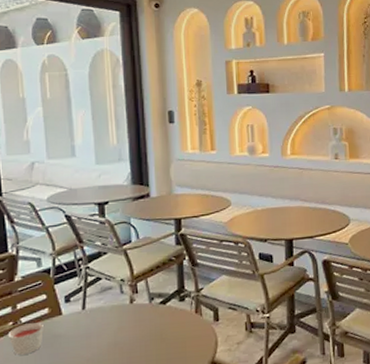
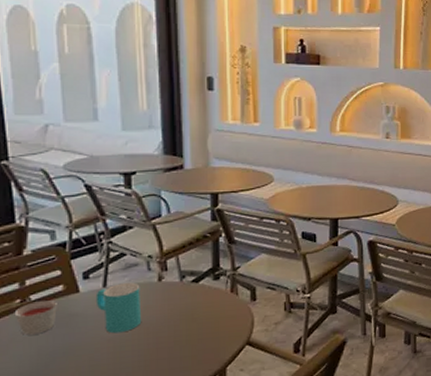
cup: none [76,305,117,354] -> present [95,282,142,334]

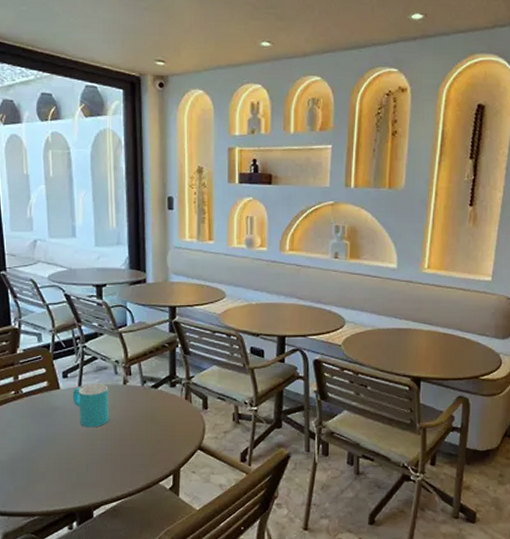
candle: present [16,300,57,335] -> none [11,394,42,422]

